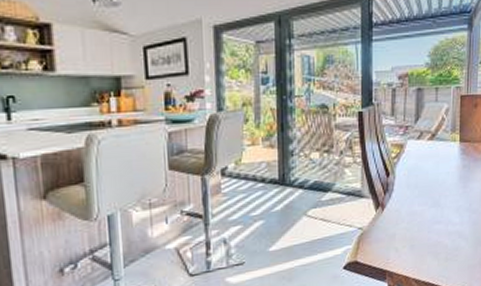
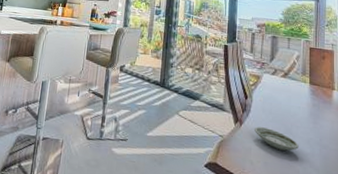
saucer: none [399,205,447,228] -> present [255,126,299,151]

